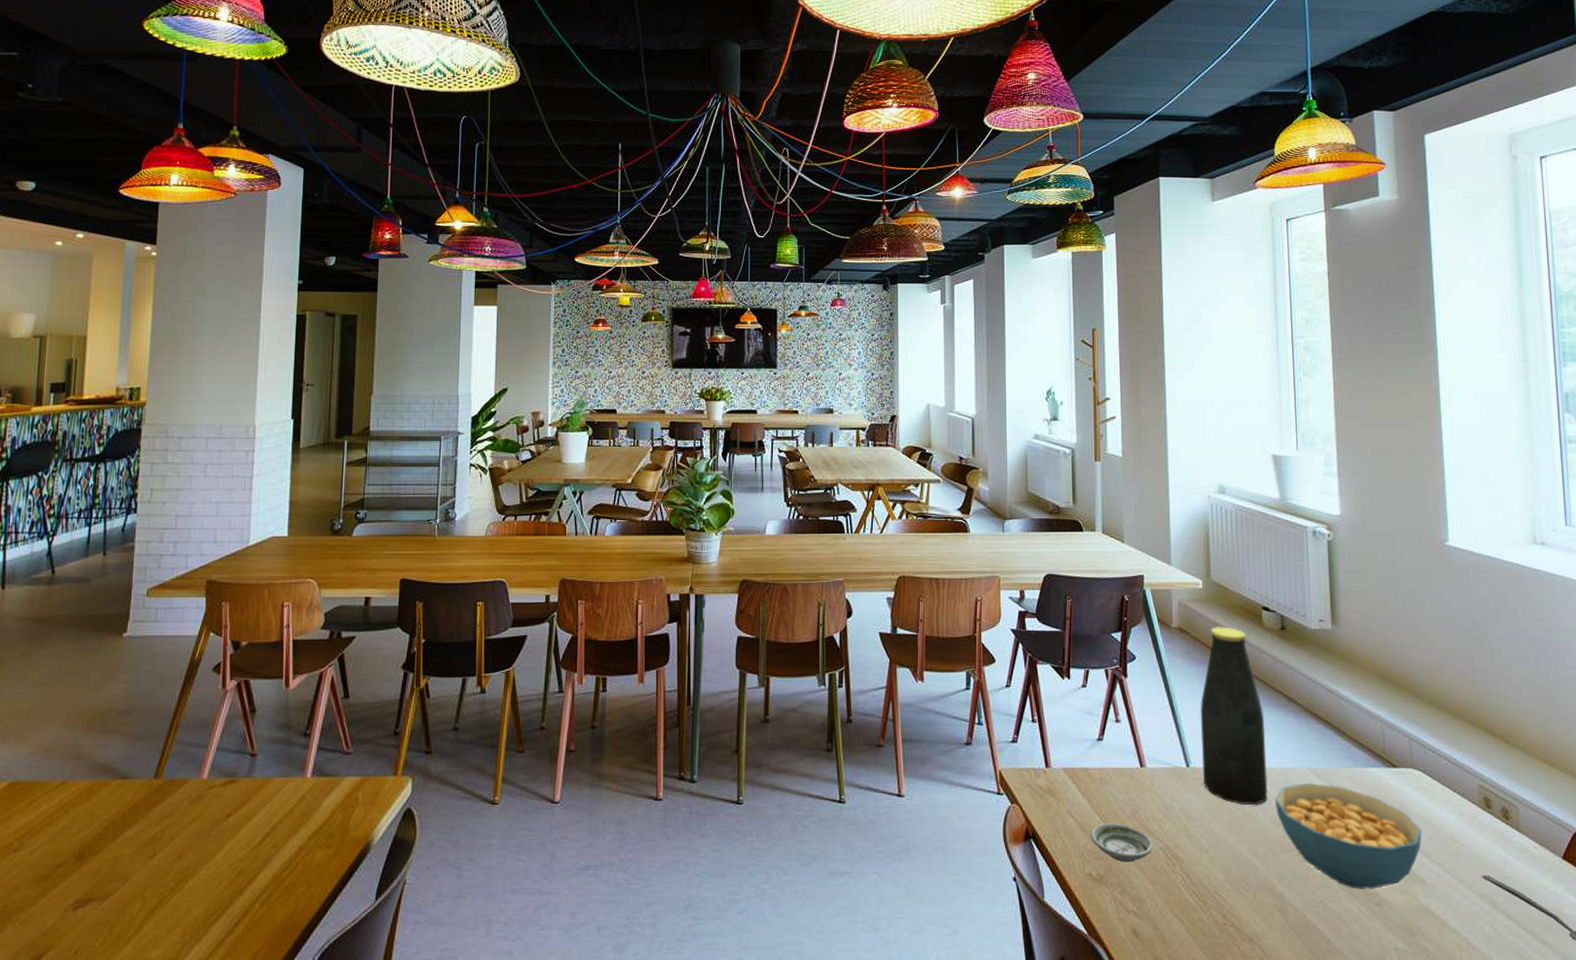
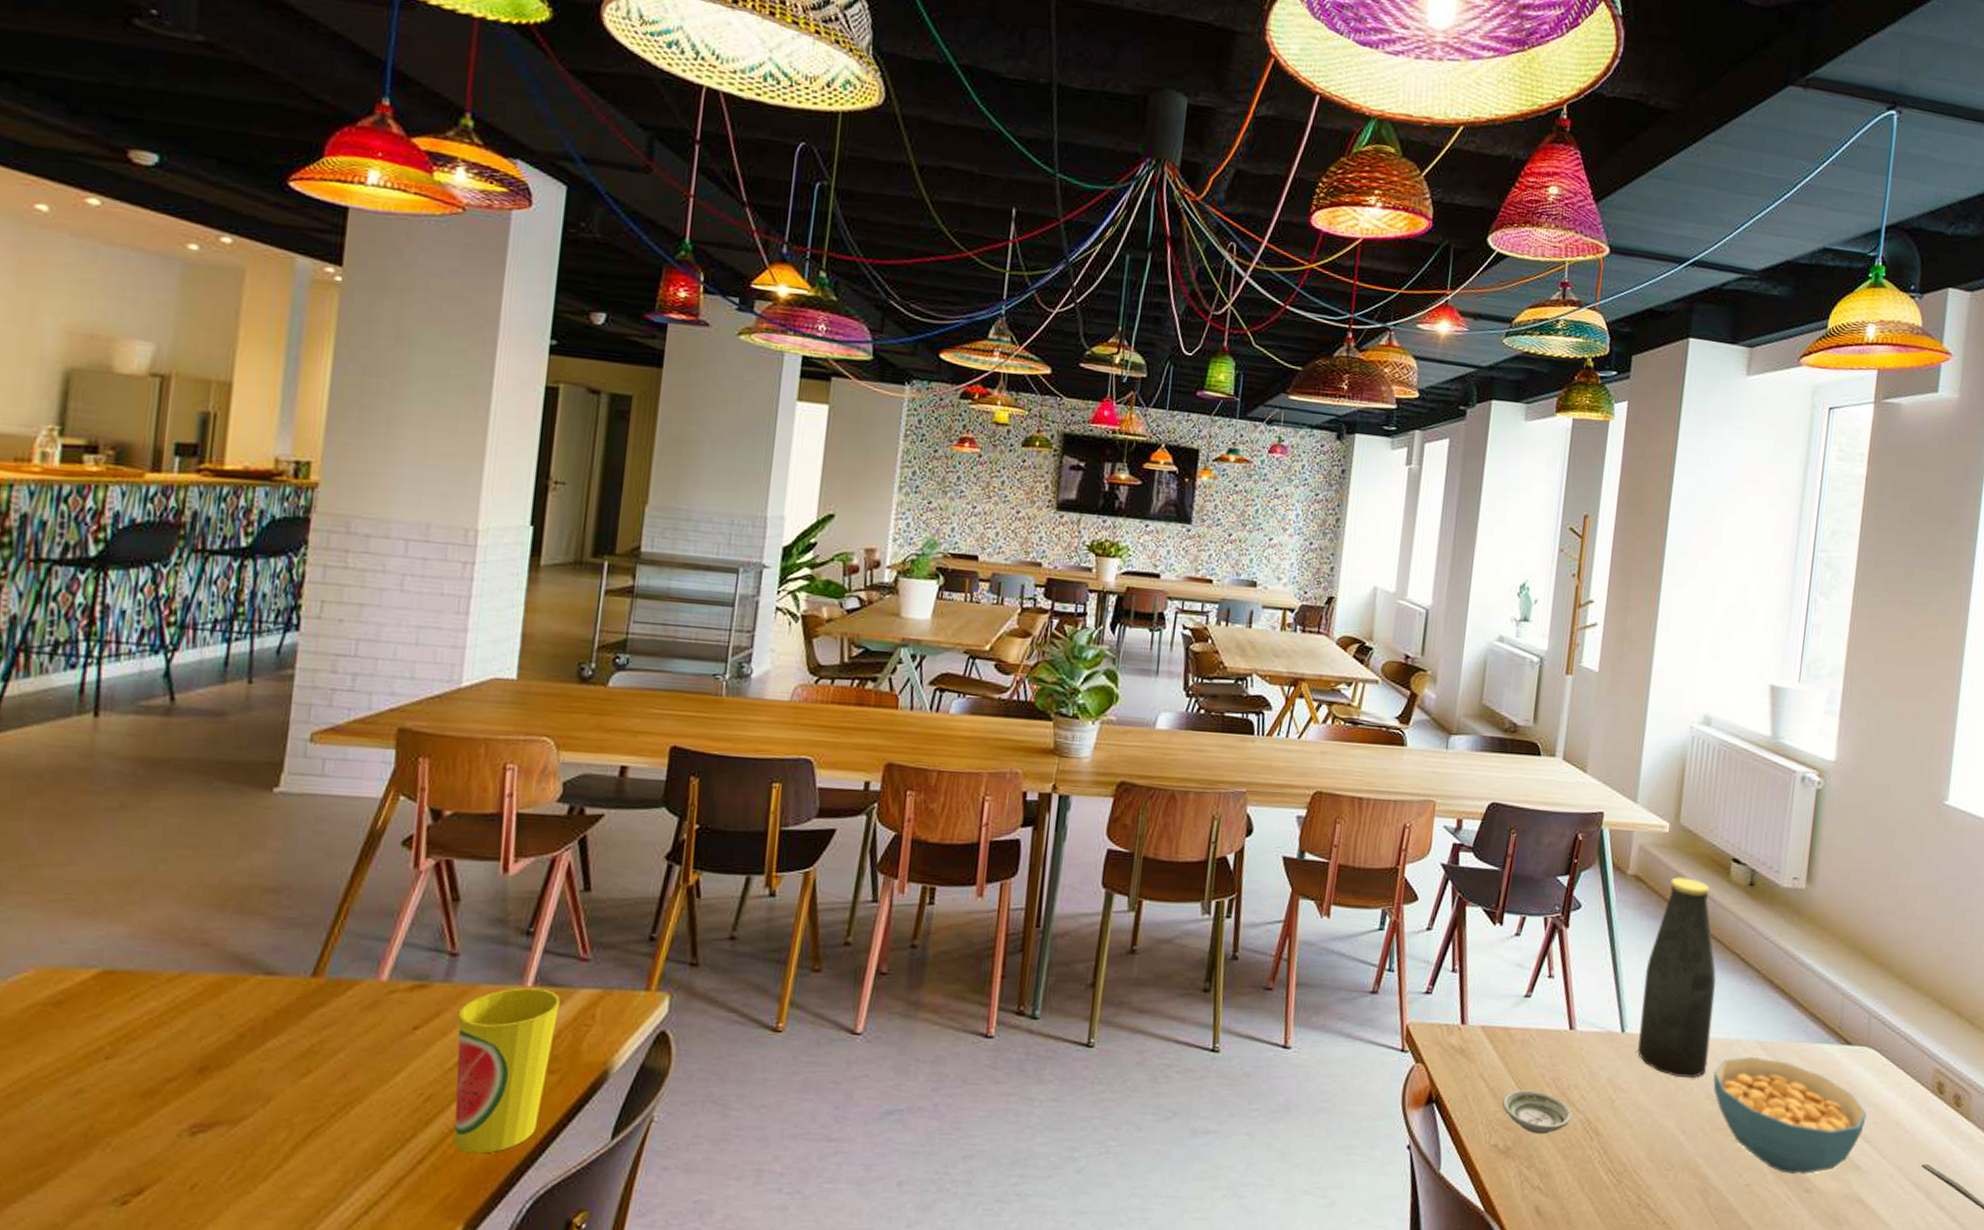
cup: none [259,778,331,916] -> present [453,987,560,1154]

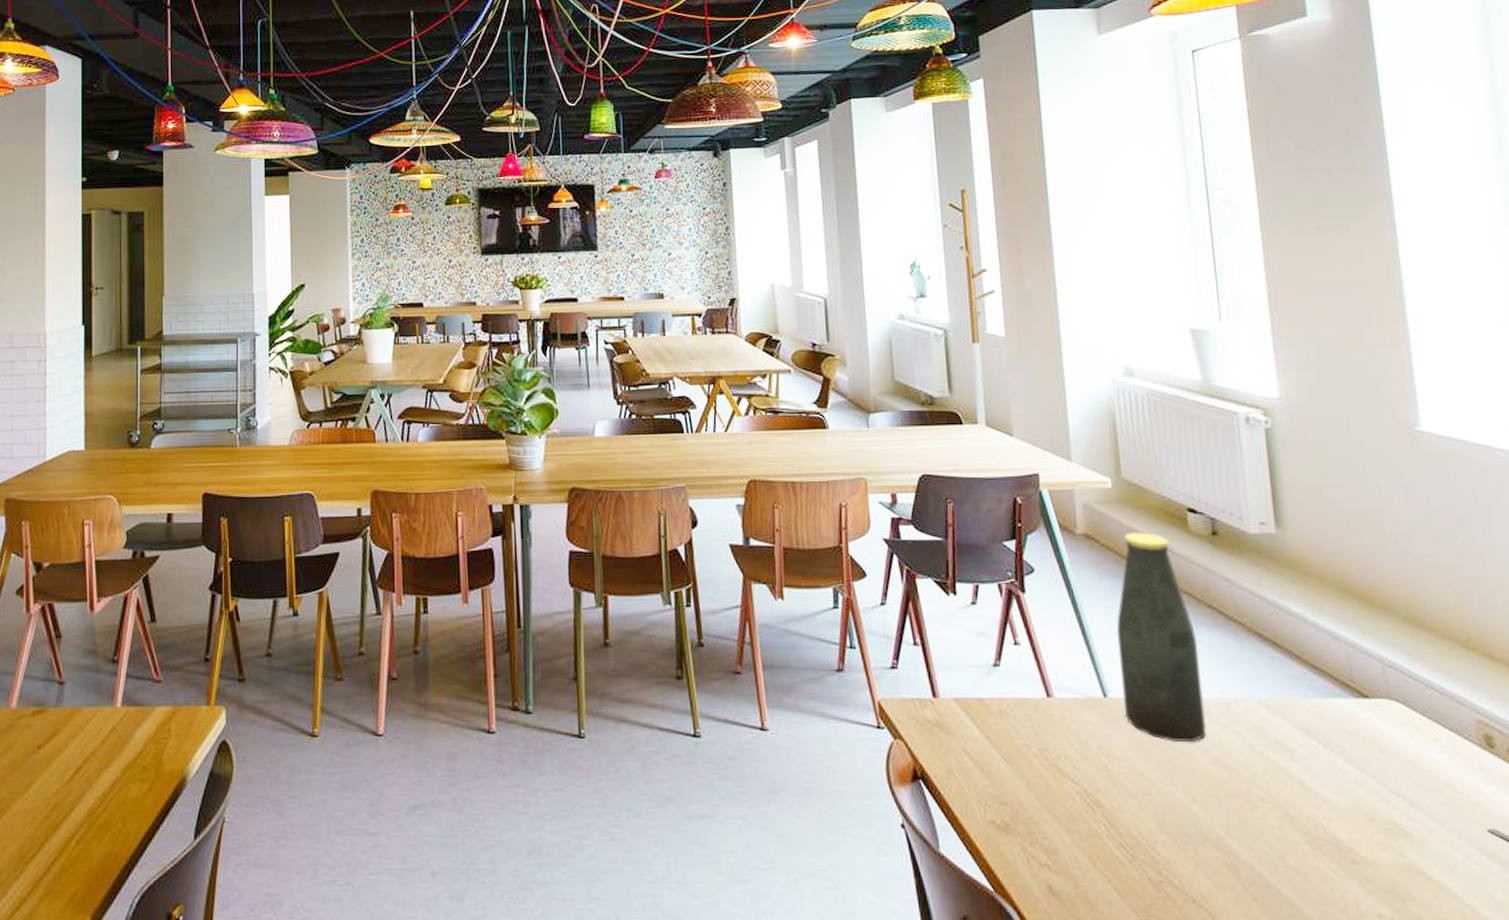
cup: present [453,987,560,1154] -> none [70,708,143,855]
saucer: present [1502,1090,1572,1135] -> none [991,762,1068,809]
cereal bowl: present [1713,1056,1867,1174] -> none [1214,715,1406,844]

